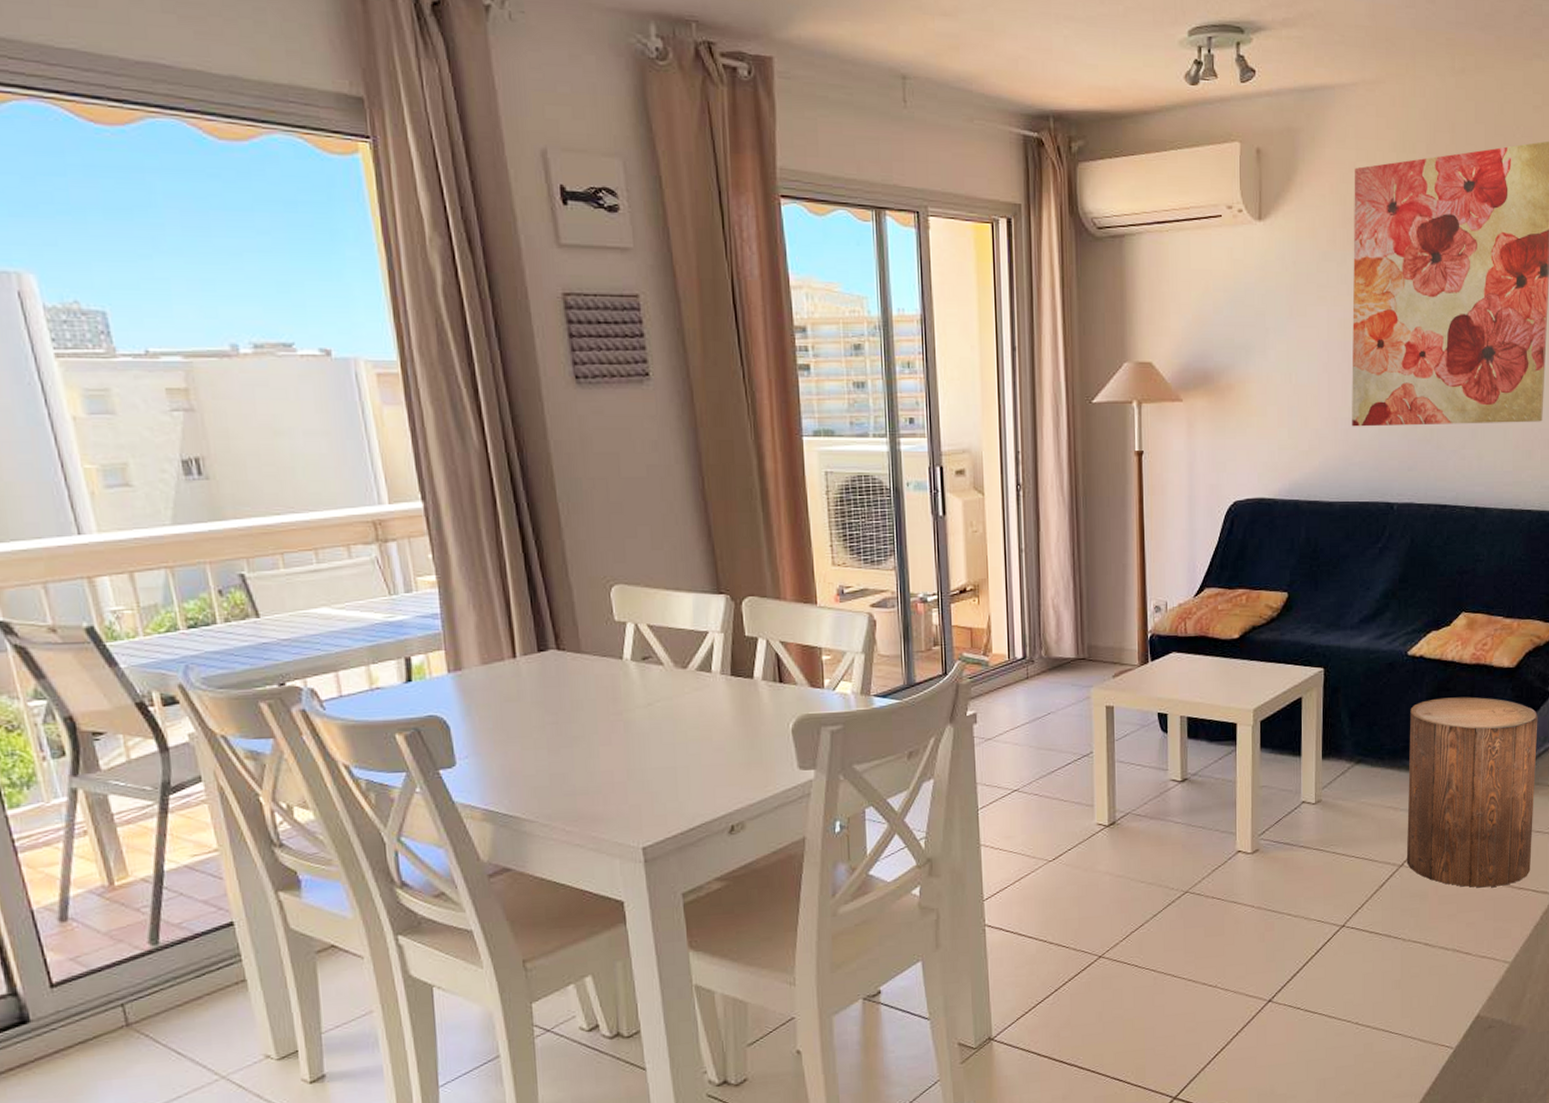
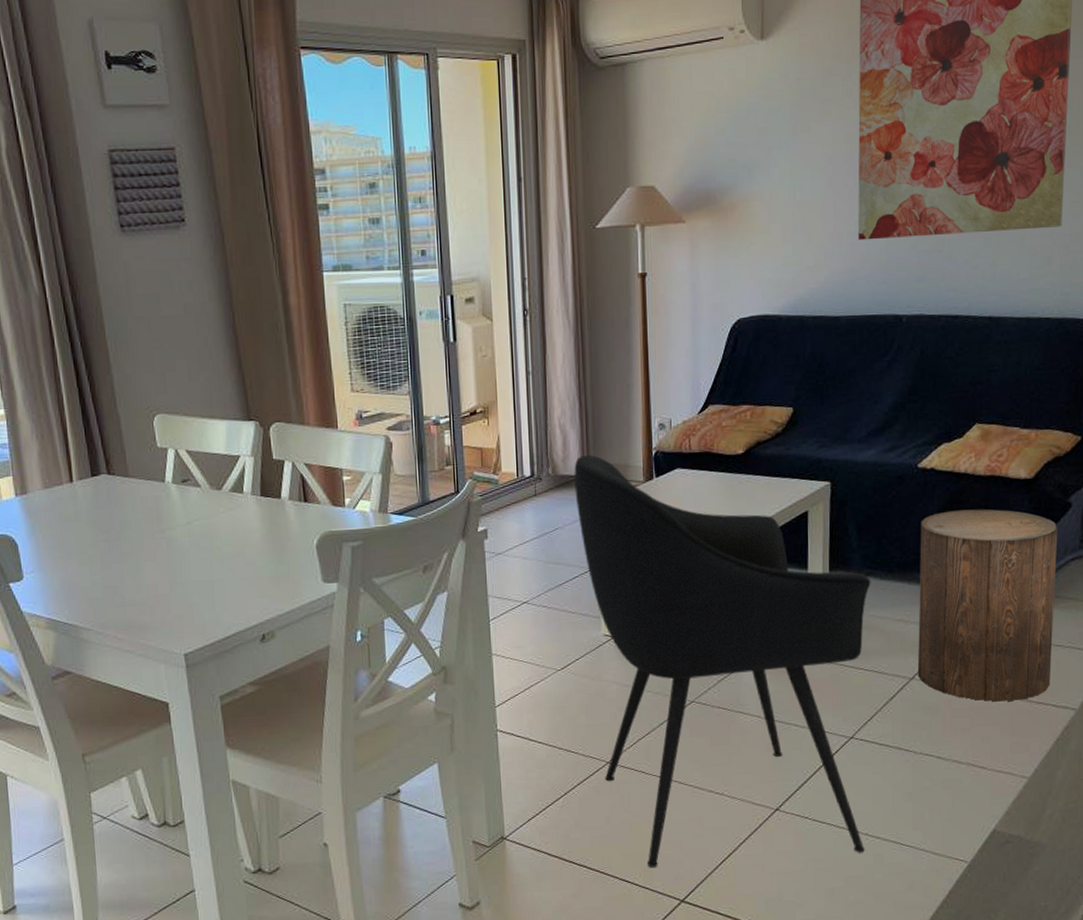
armchair: none [1067,637,1362,1066] -> present [574,455,871,868]

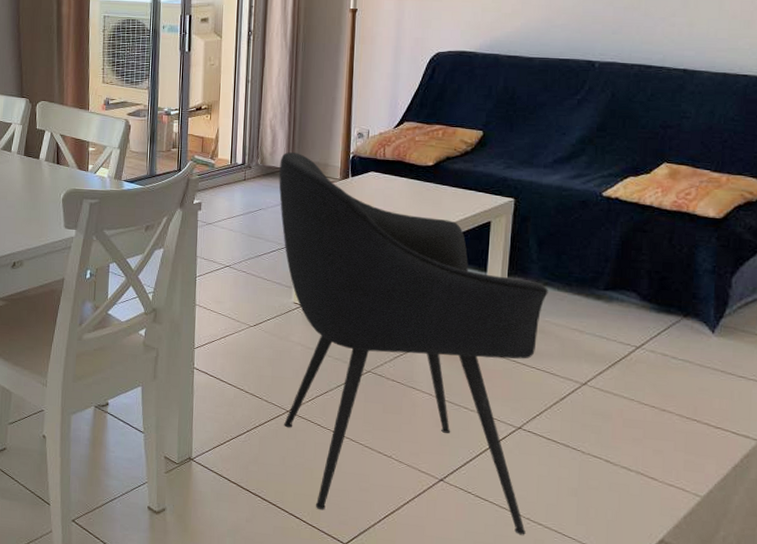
stool: present [917,509,1058,702] -> none [590,237,747,422]

